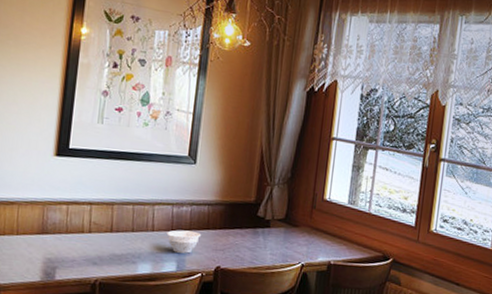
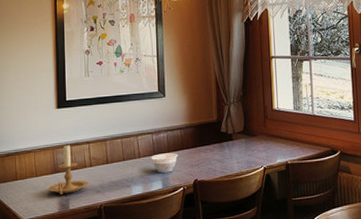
candle holder: none [31,201,84,261] -> present [49,144,88,194]

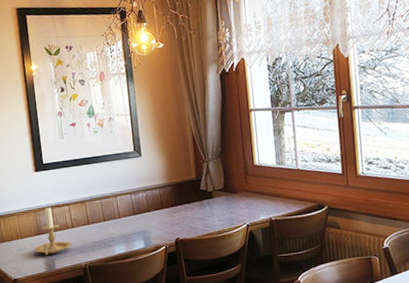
bowl: present [151,153,179,173] -> none [131,212,159,232]

